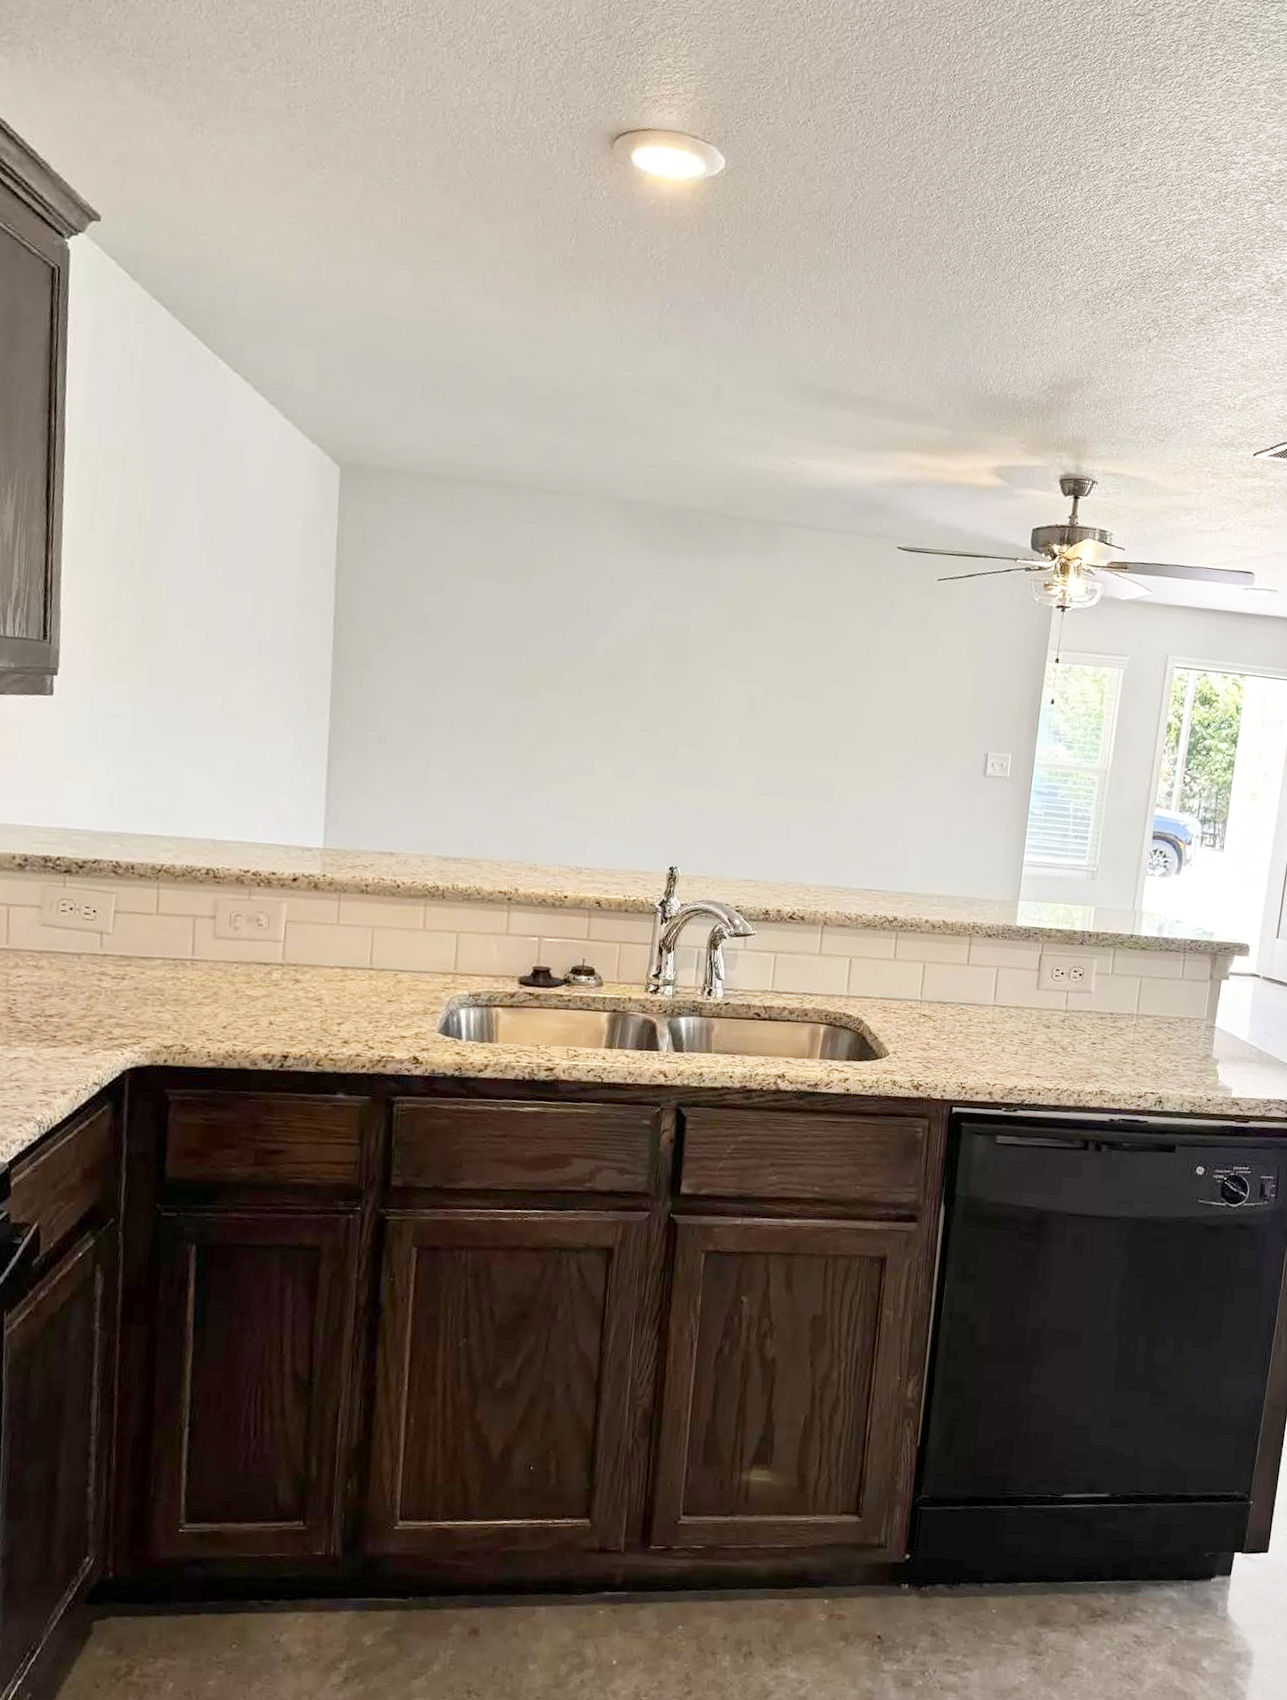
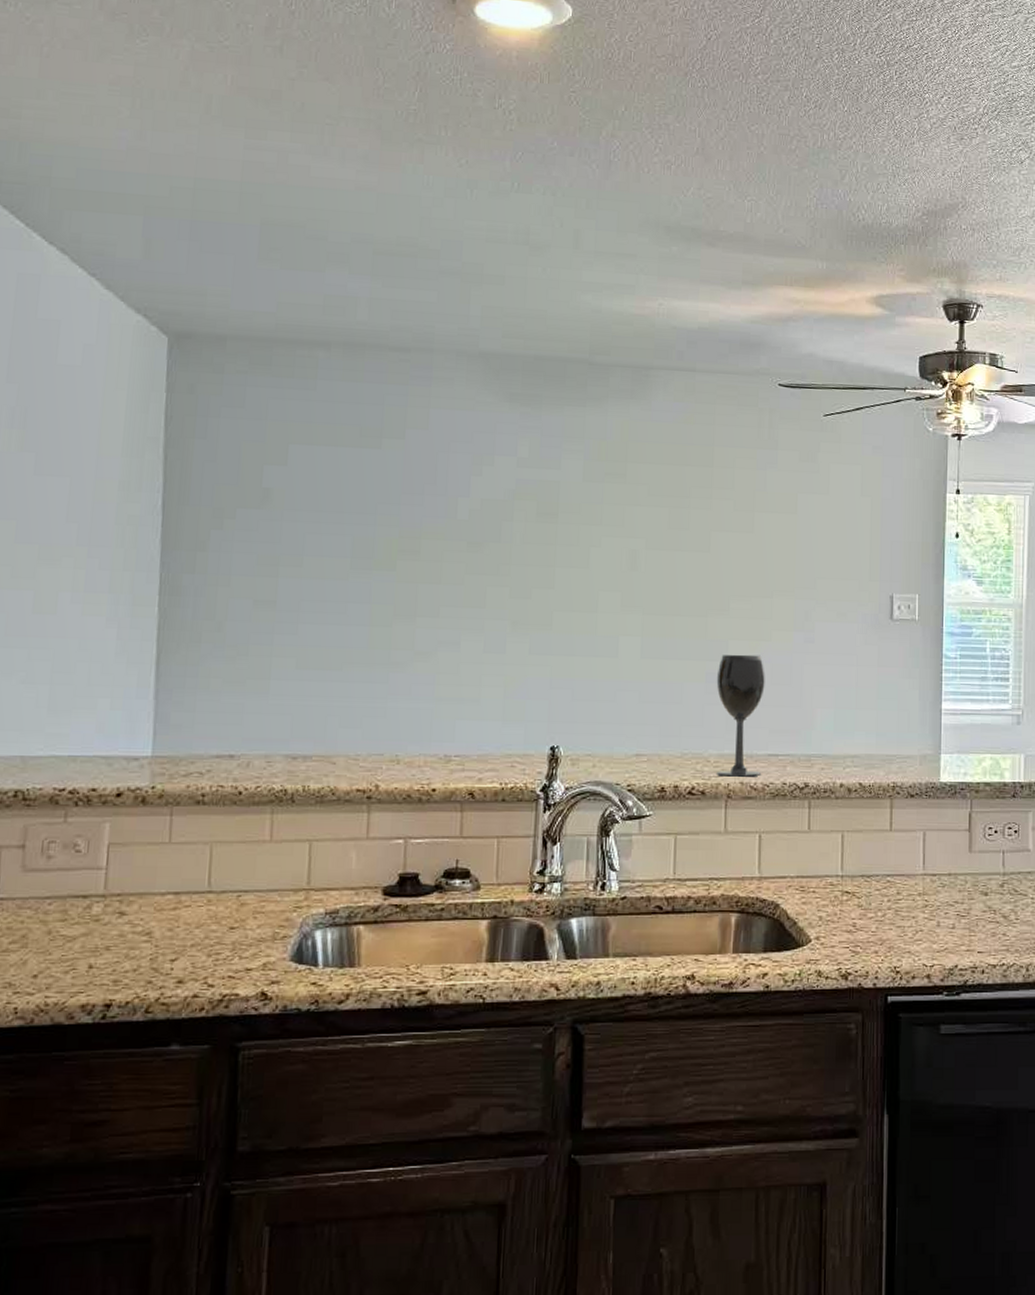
wine glass: none [815,796,866,908] -> present [715,654,765,777]

